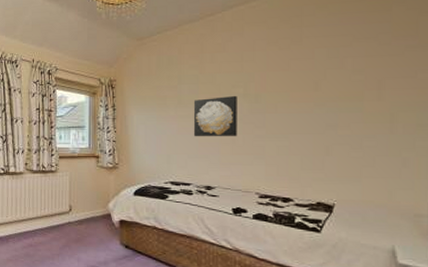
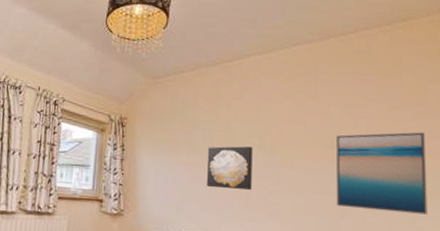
wall art: none [320,65,415,146] -> present [335,132,428,215]

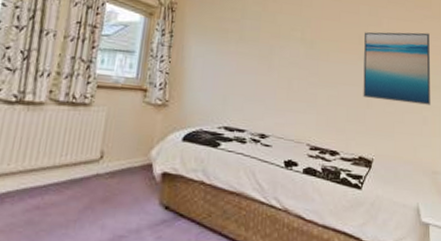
wall art: present [206,146,253,190] -> none [252,37,295,81]

